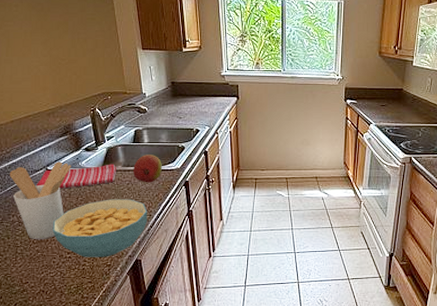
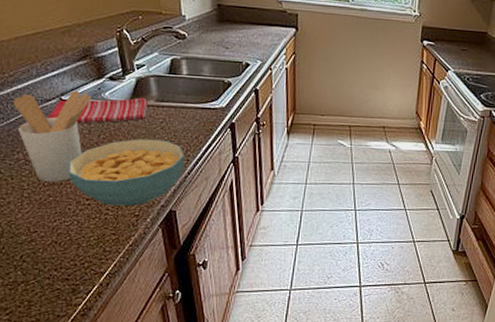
fruit: present [133,155,162,183] -> none [168,89,203,123]

